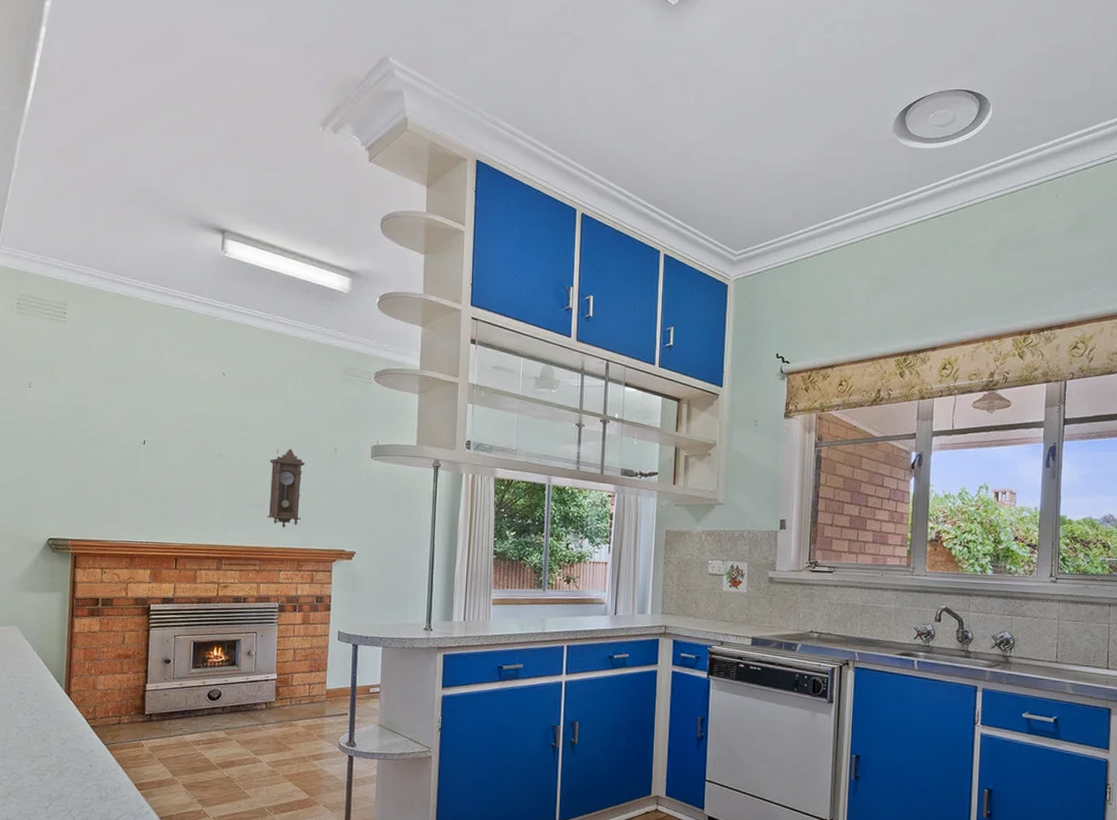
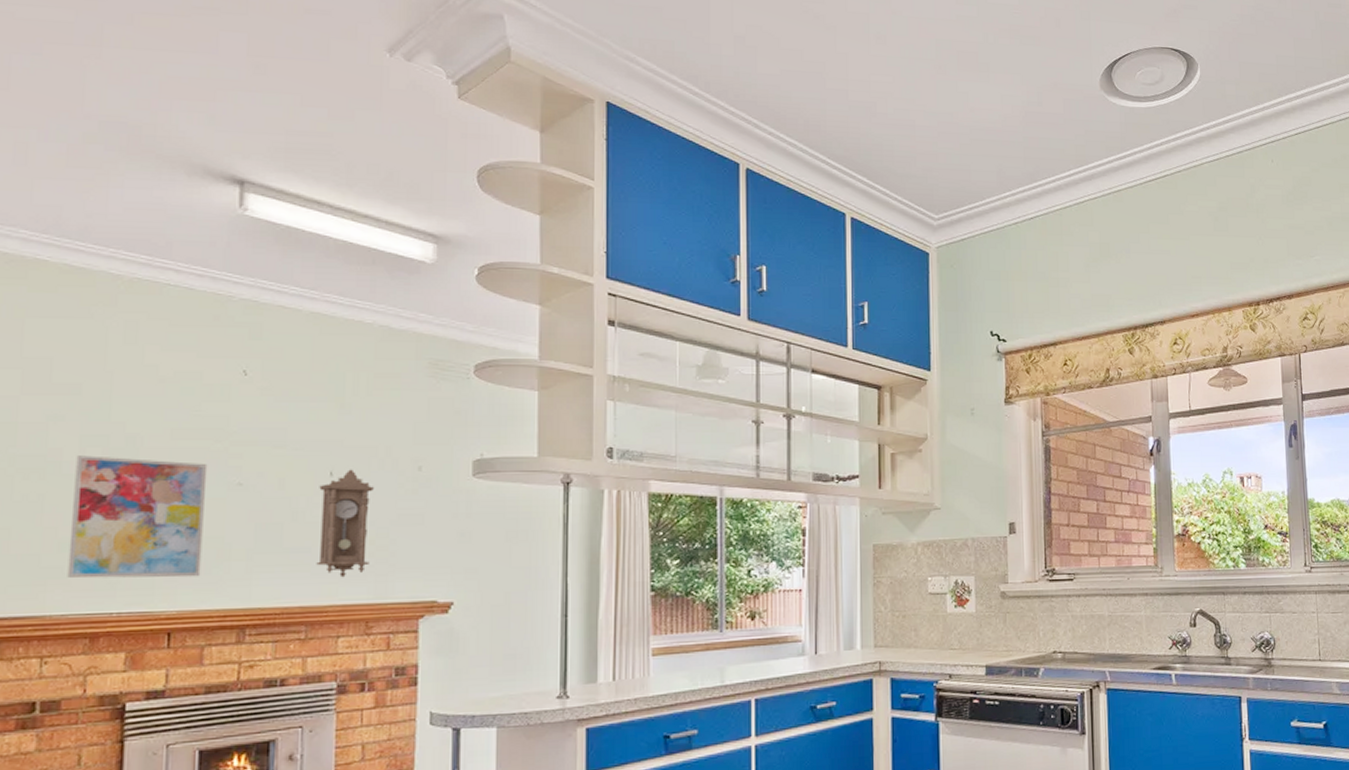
wall art: none [117,430,200,521] -> present [67,455,208,579]

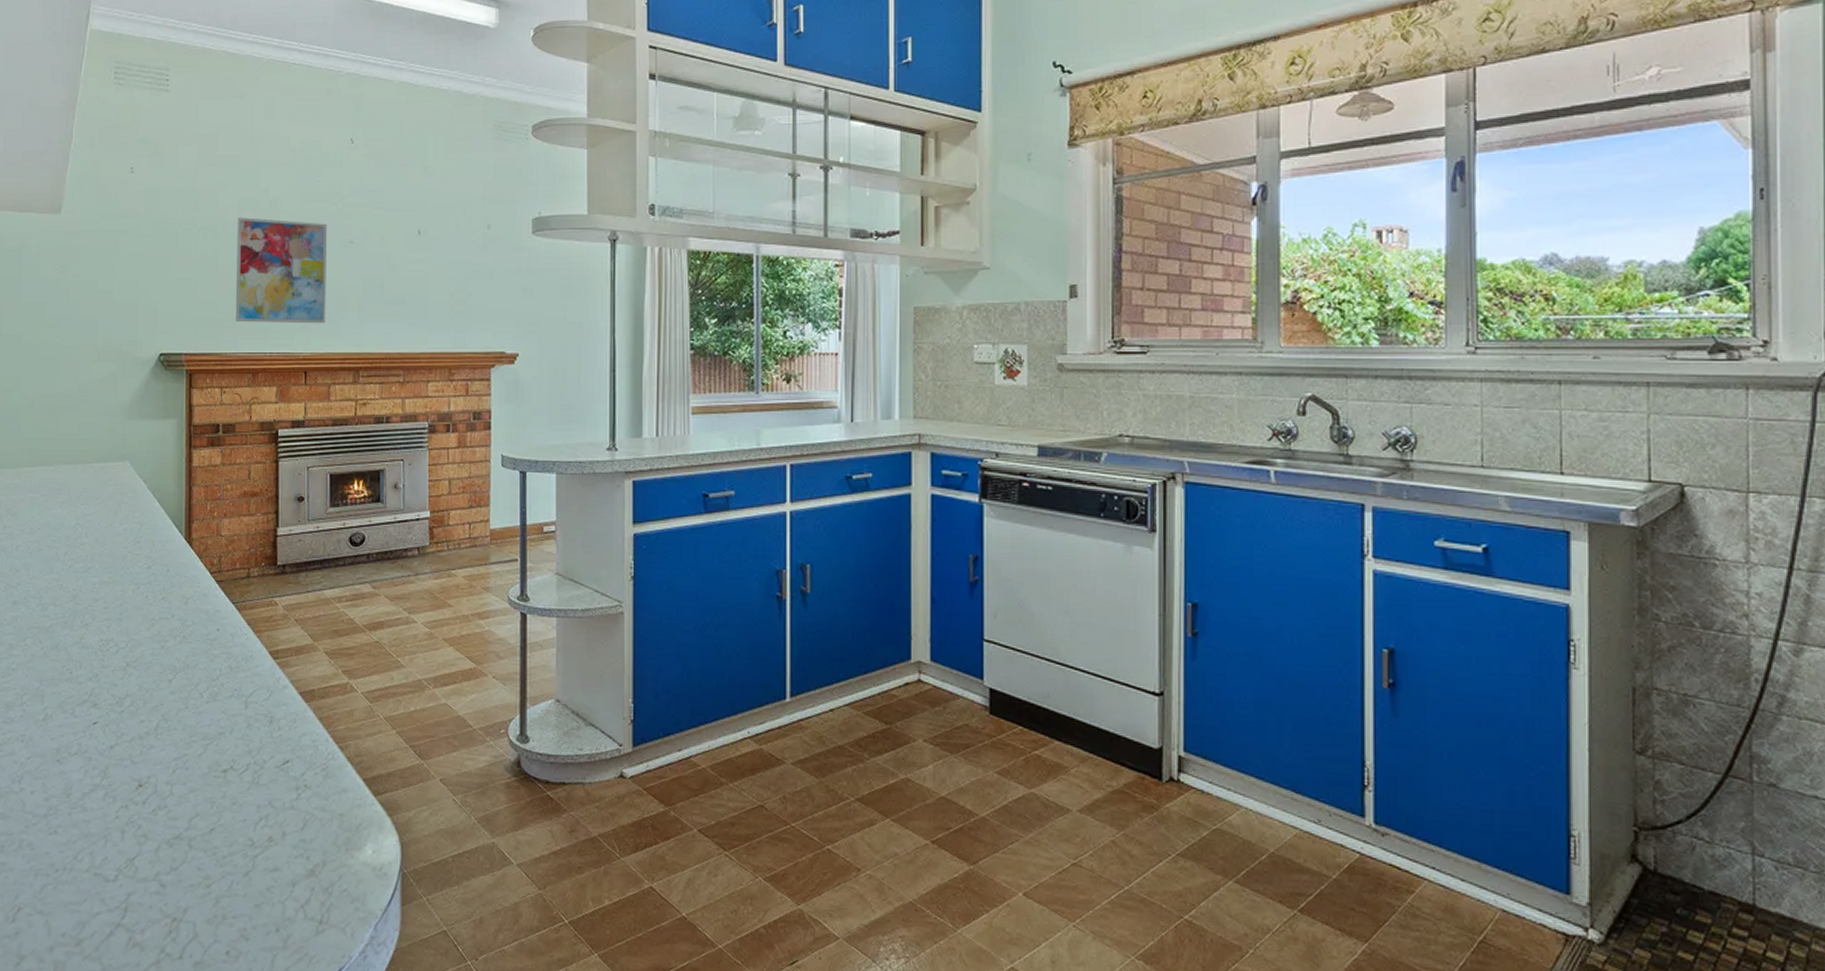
pendulum clock: present [316,469,374,578] -> none [410,228,452,328]

